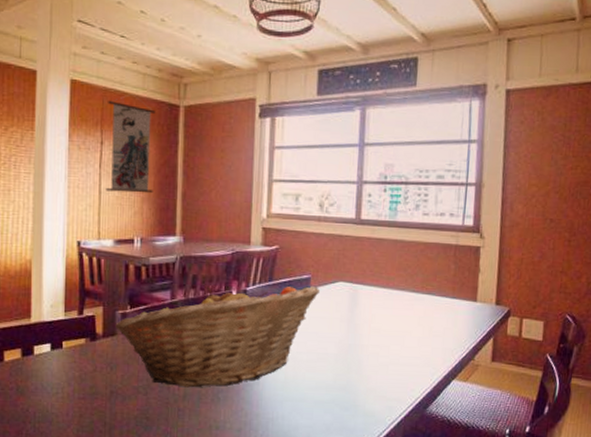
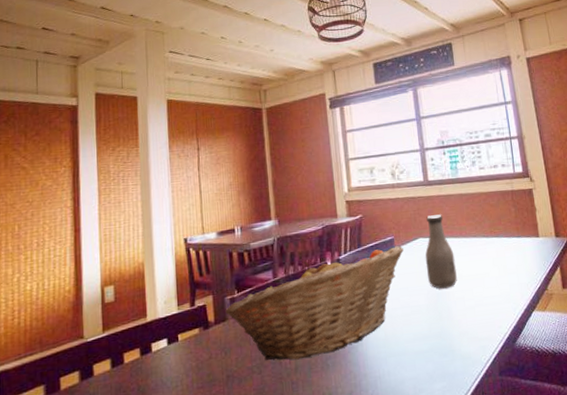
wall scroll: present [105,94,156,194] -> none [200,105,247,190]
bottle: none [341,258,376,340] -> present [425,214,457,289]

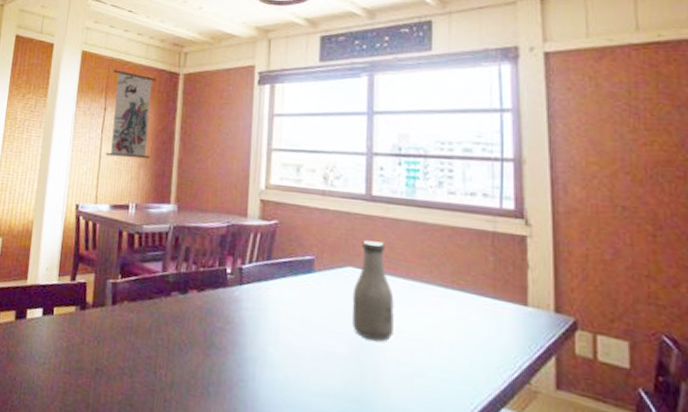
wall scroll: none [200,105,247,190] -> present [105,63,157,159]
fruit basket: present [225,245,403,360] -> none [105,261,325,379]

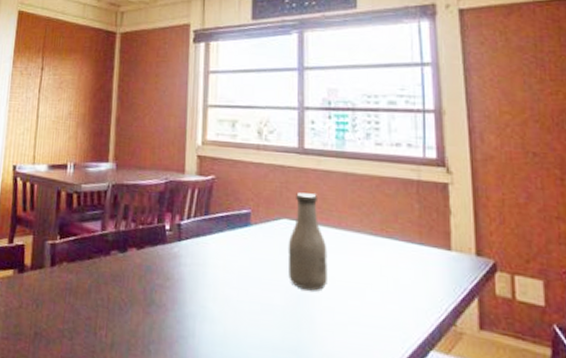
wall scroll: present [105,63,157,159] -> none [43,23,94,118]

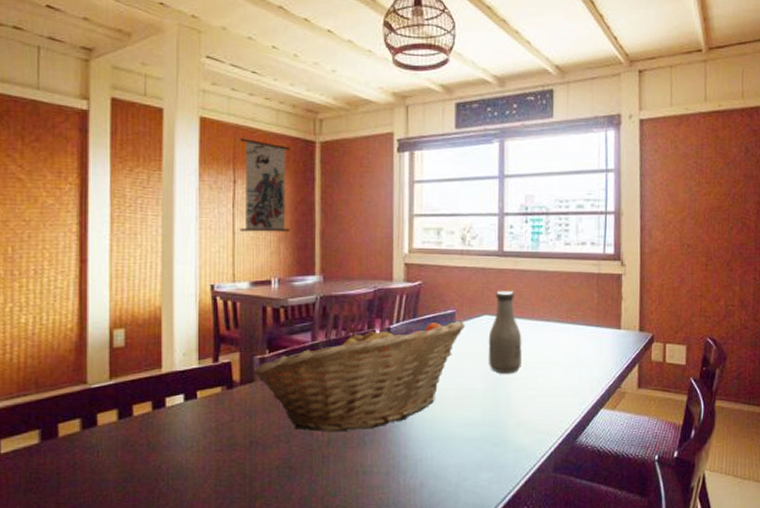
wall scroll: none [43,23,94,118] -> present [240,131,291,233]
fruit basket: none [44,218,261,336] -> present [253,320,465,433]

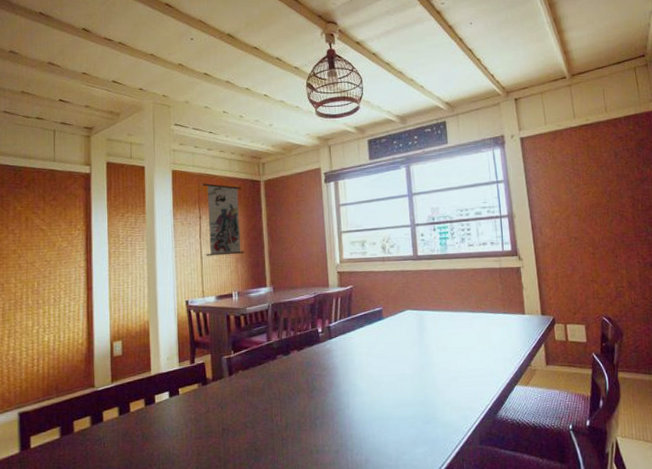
fruit basket: present [253,320,465,433] -> none [222,316,391,418]
bottle: present [488,291,522,374] -> none [412,288,442,359]

